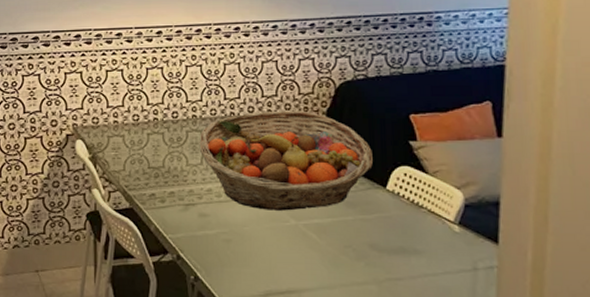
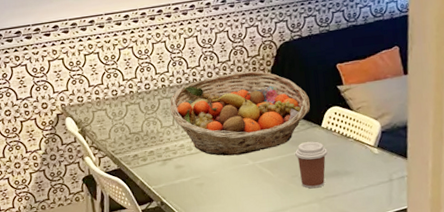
coffee cup: none [350,206,392,266] -> present [295,141,328,189]

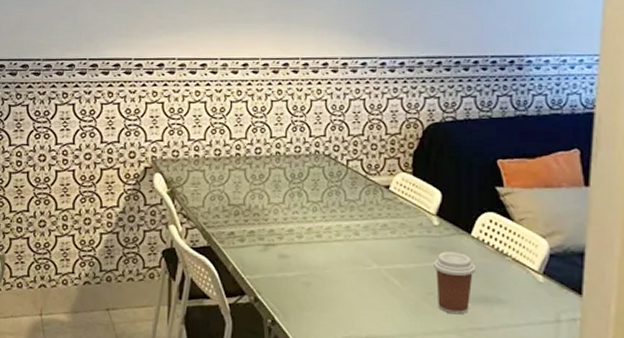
fruit basket: present [169,71,310,156] -> none [282,150,458,255]

